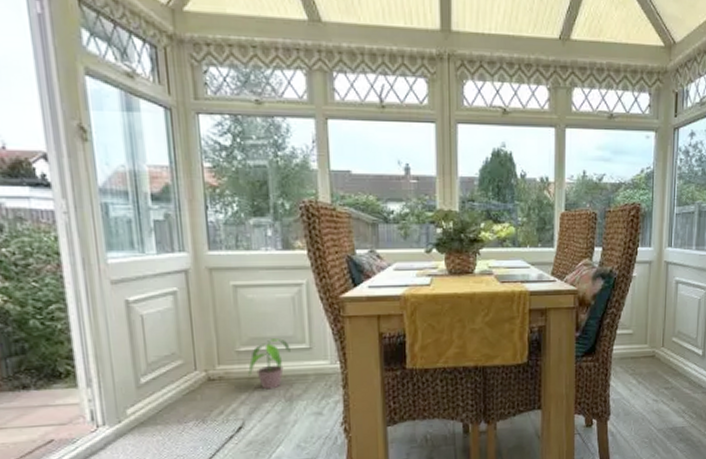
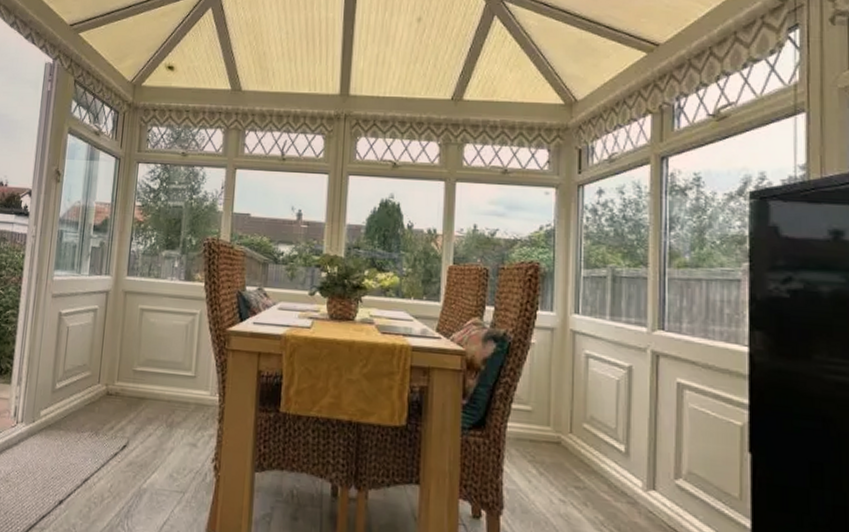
potted plant: present [248,338,291,390] -> none [140,362,178,413]

